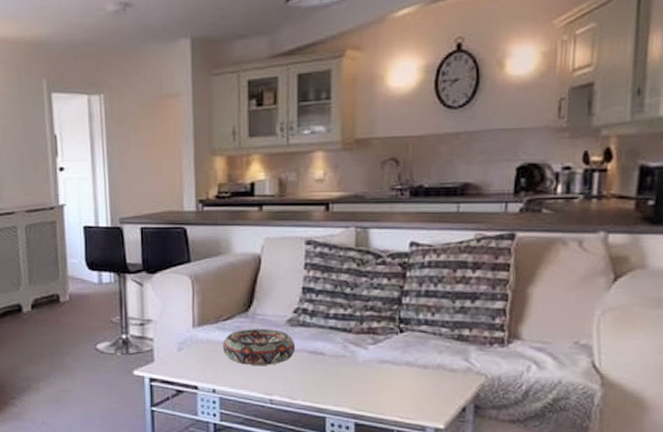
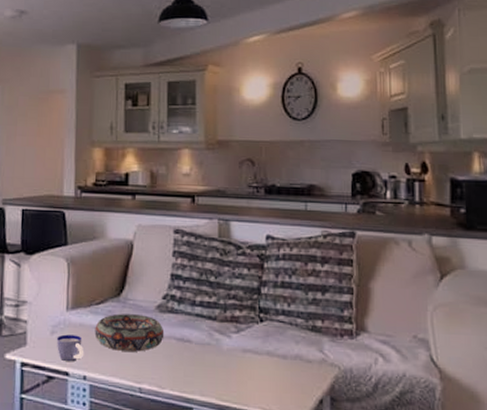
cup: none [183,350,213,376] -> present [56,334,85,361]

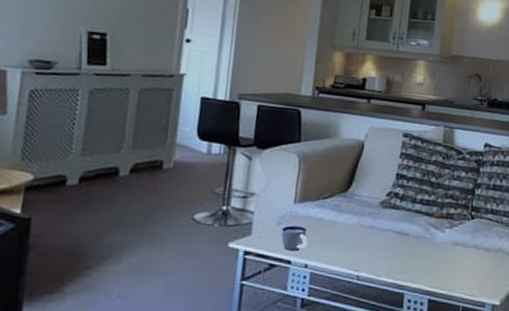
decorative bowl: present [94,314,165,352] -> none [319,208,386,243]

